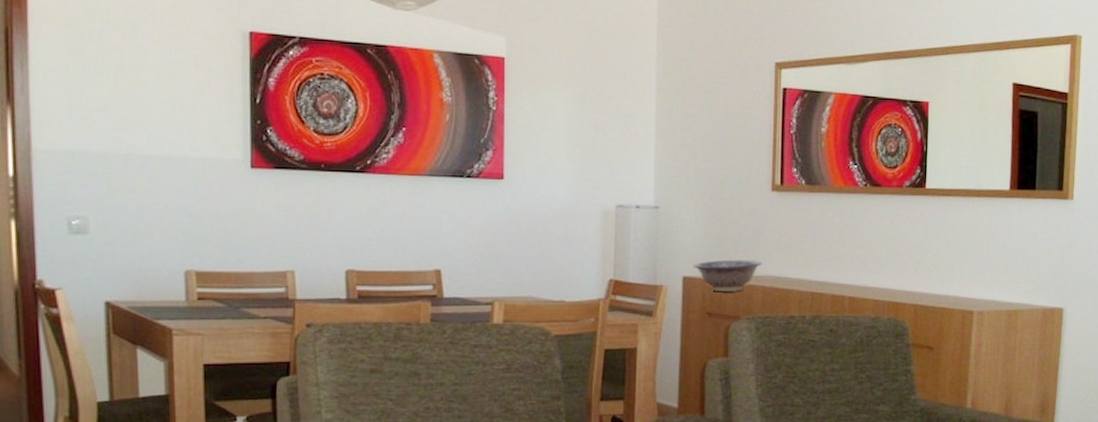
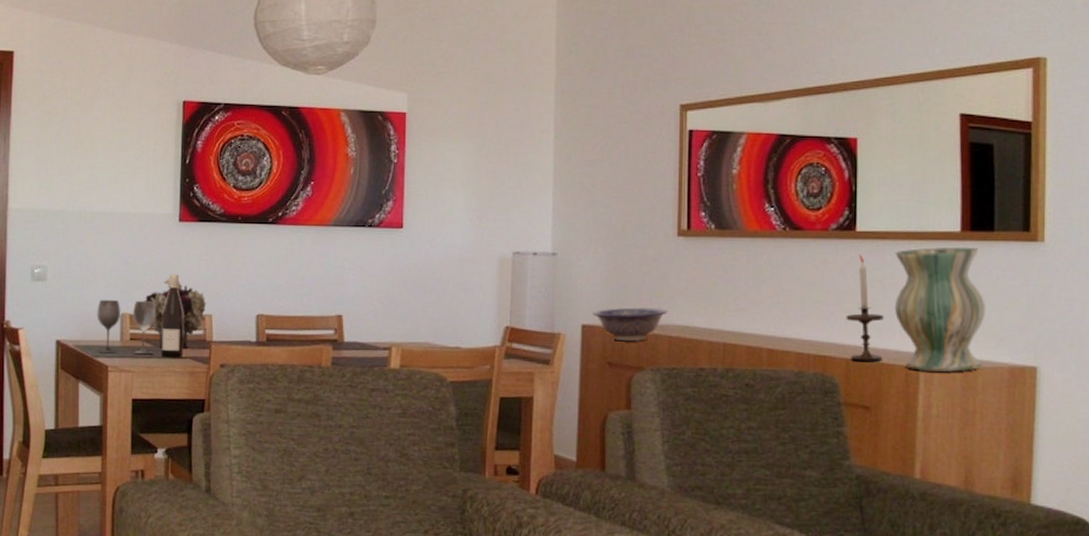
wineglass: none [155,254,229,316] -> present [97,299,157,355]
flower arrangement: none [212,231,288,308] -> present [144,278,207,349]
bottle: none [234,227,262,319] -> present [161,274,184,358]
candlestick: none [915,209,946,307] -> present [846,254,884,362]
vase: none [954,204,1027,314] -> present [894,247,987,372]

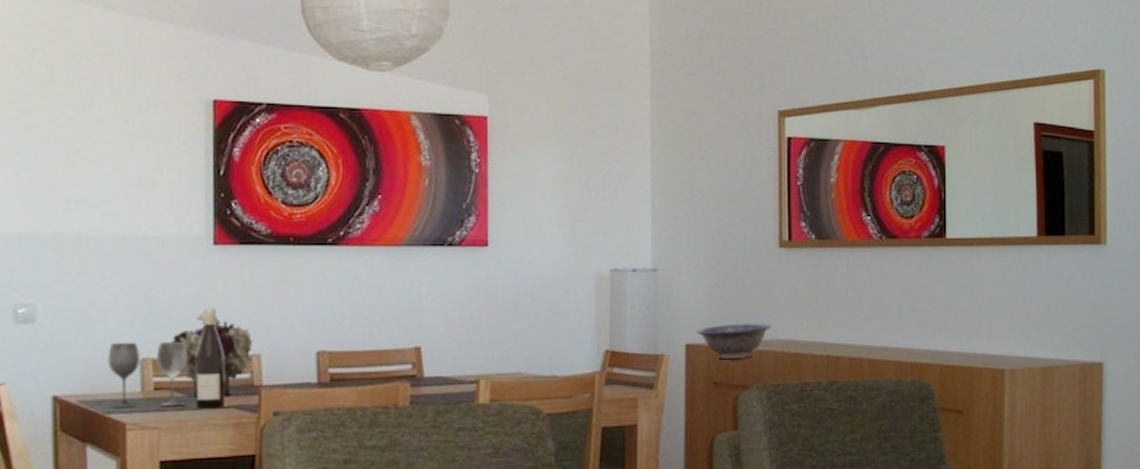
candlestick: present [846,254,884,362] -> none [939,261,973,367]
vase: present [894,247,987,372] -> none [981,252,1060,372]

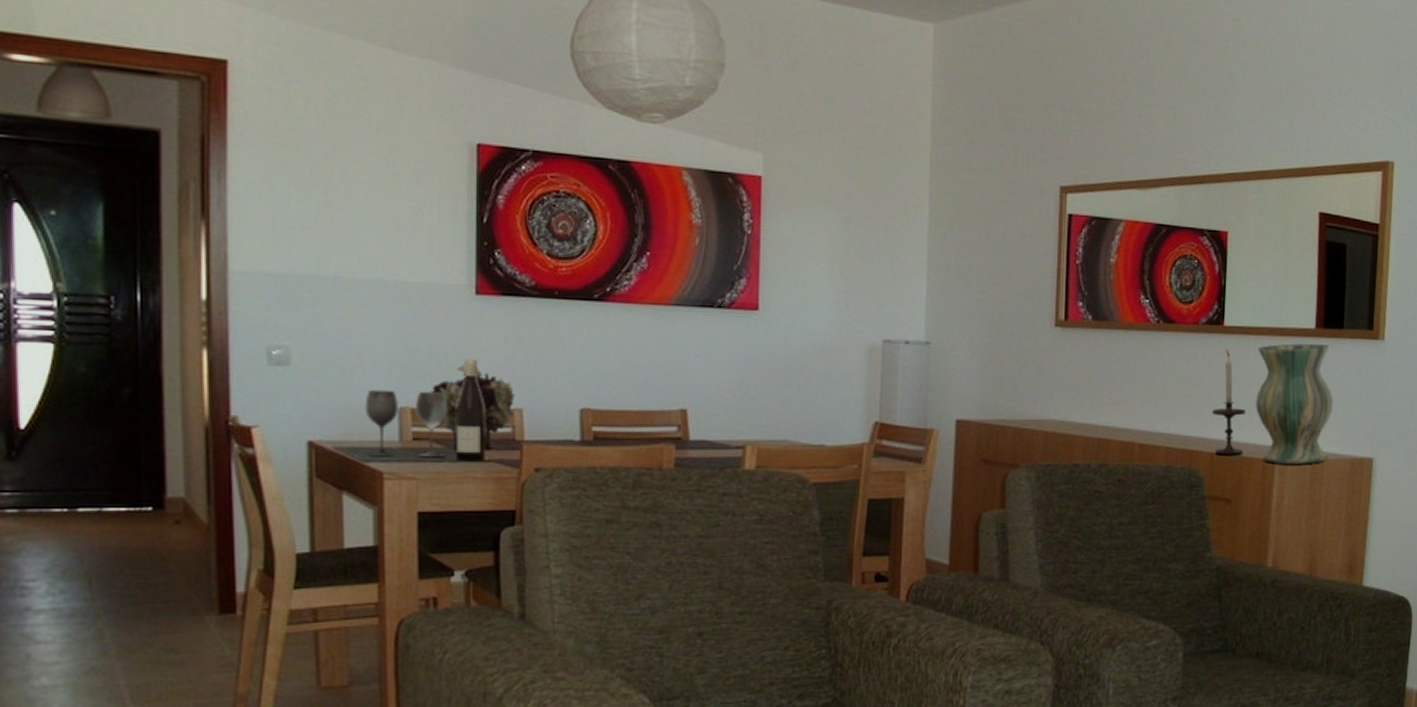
decorative bowl: present [696,323,772,360] -> none [967,401,1044,438]
candlestick: none [939,261,973,367] -> present [1212,349,1246,456]
vase: none [981,252,1060,372] -> present [1255,343,1334,464]

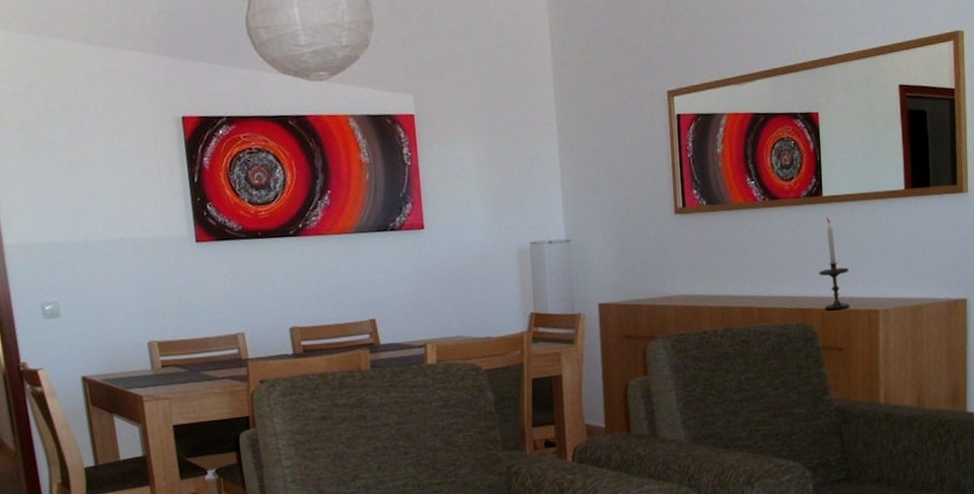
wineglass: present [365,389,448,458] -> none [121,325,189,384]
flower arrangement: present [430,364,516,450] -> none [171,300,238,372]
bottle: present [455,359,486,462] -> none [192,296,220,381]
vase: present [1255,343,1334,464] -> none [854,203,927,313]

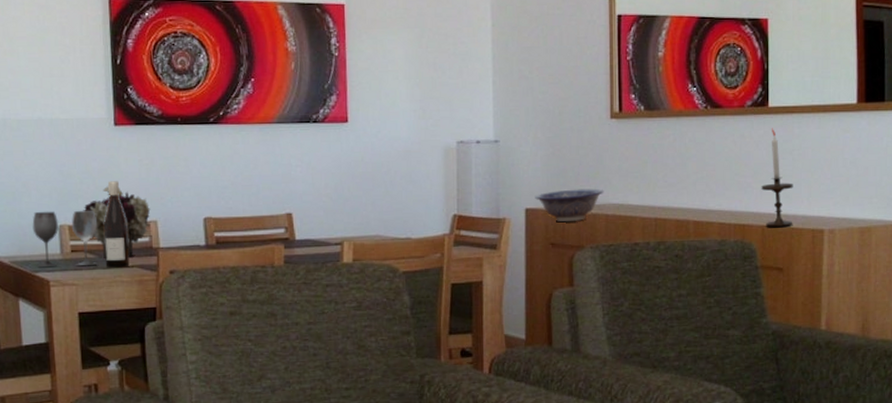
wineglass: none [121,325,189,384] -> present [32,210,98,268]
flower arrangement: none [171,300,238,372] -> present [83,185,151,258]
bottle: none [192,296,220,381] -> present [103,181,130,268]
decorative bowl: none [607,281,673,315] -> present [535,188,604,223]

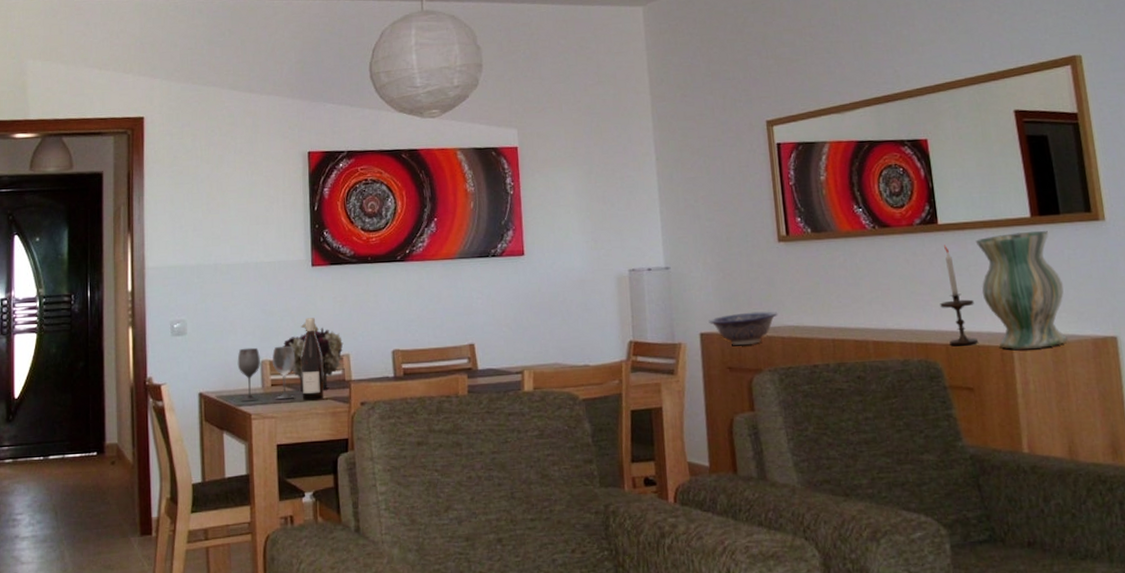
vase: none [802,118,879,233] -> present [975,231,1068,350]

